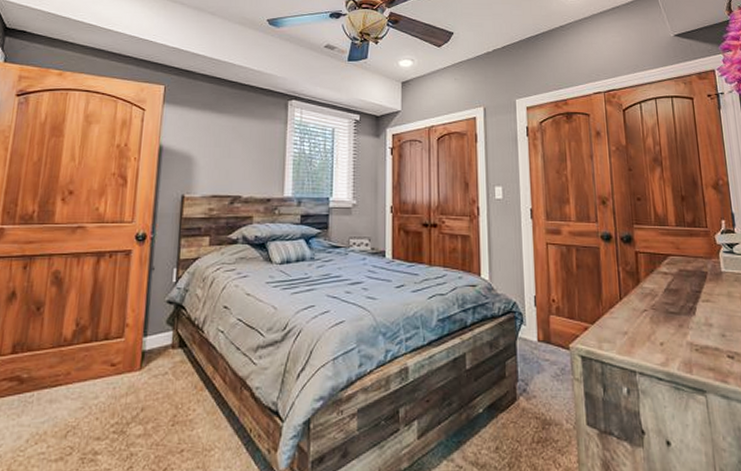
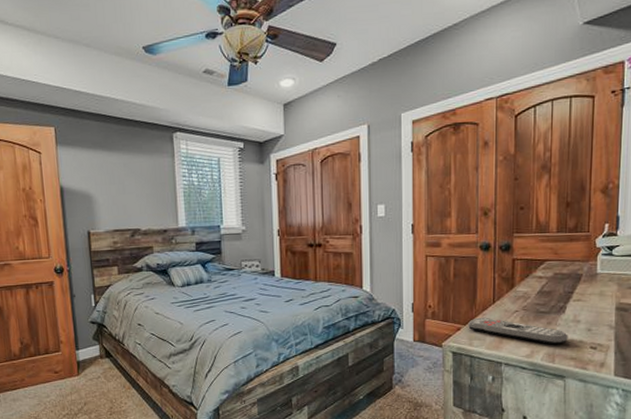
remote control: none [596,316,703,350] -> present [468,317,568,344]

